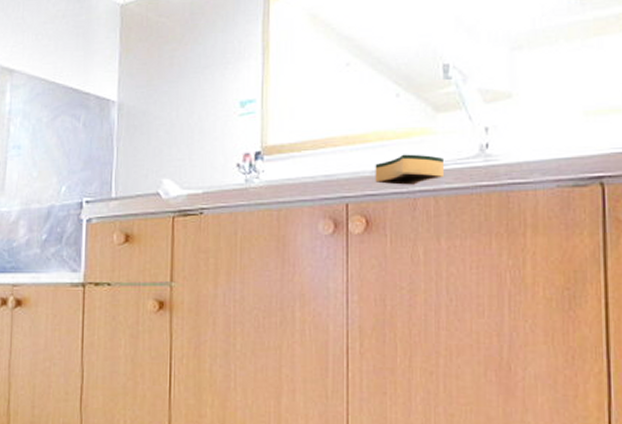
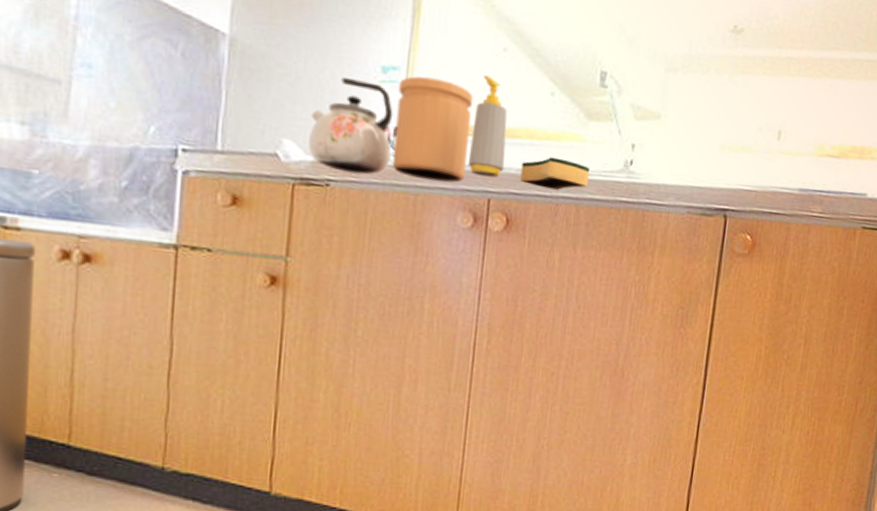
kettle: none [184,117,254,200] -> present [308,77,393,175]
jar: none [255,102,322,196] -> present [392,76,473,183]
soap bottle: none [323,91,359,183] -> present [467,75,507,178]

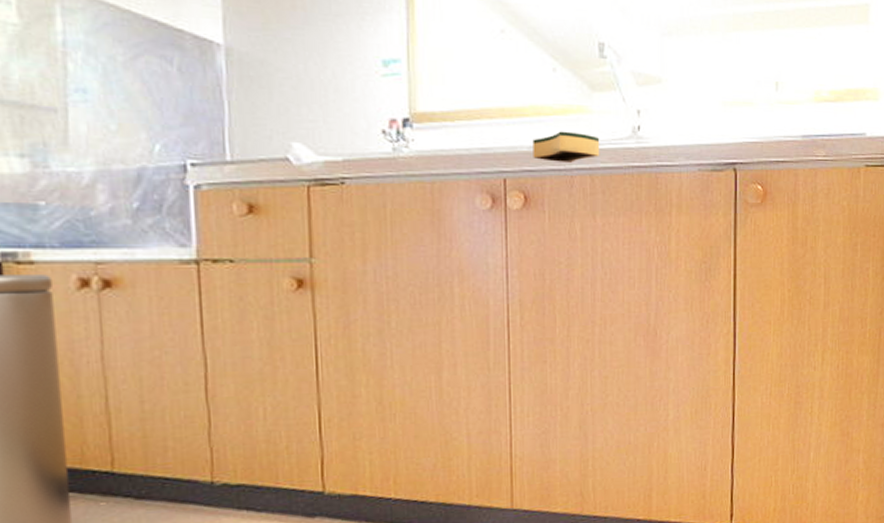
kettle: present [308,77,393,175] -> none [317,75,403,169]
jar: present [392,76,473,183] -> none [402,66,478,168]
soap bottle: present [467,75,507,178] -> none [479,58,516,158]

